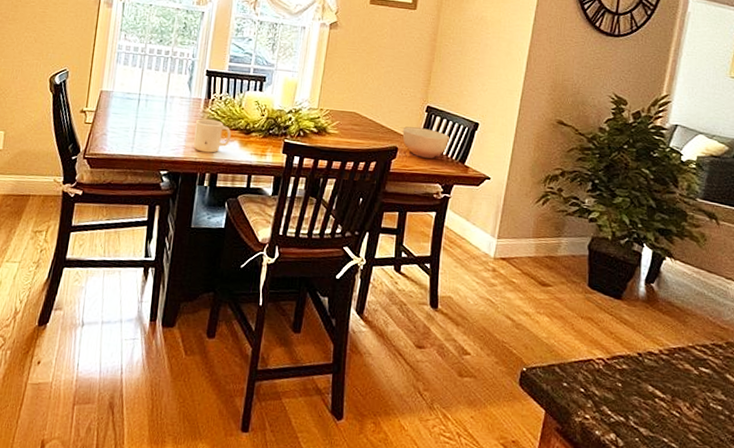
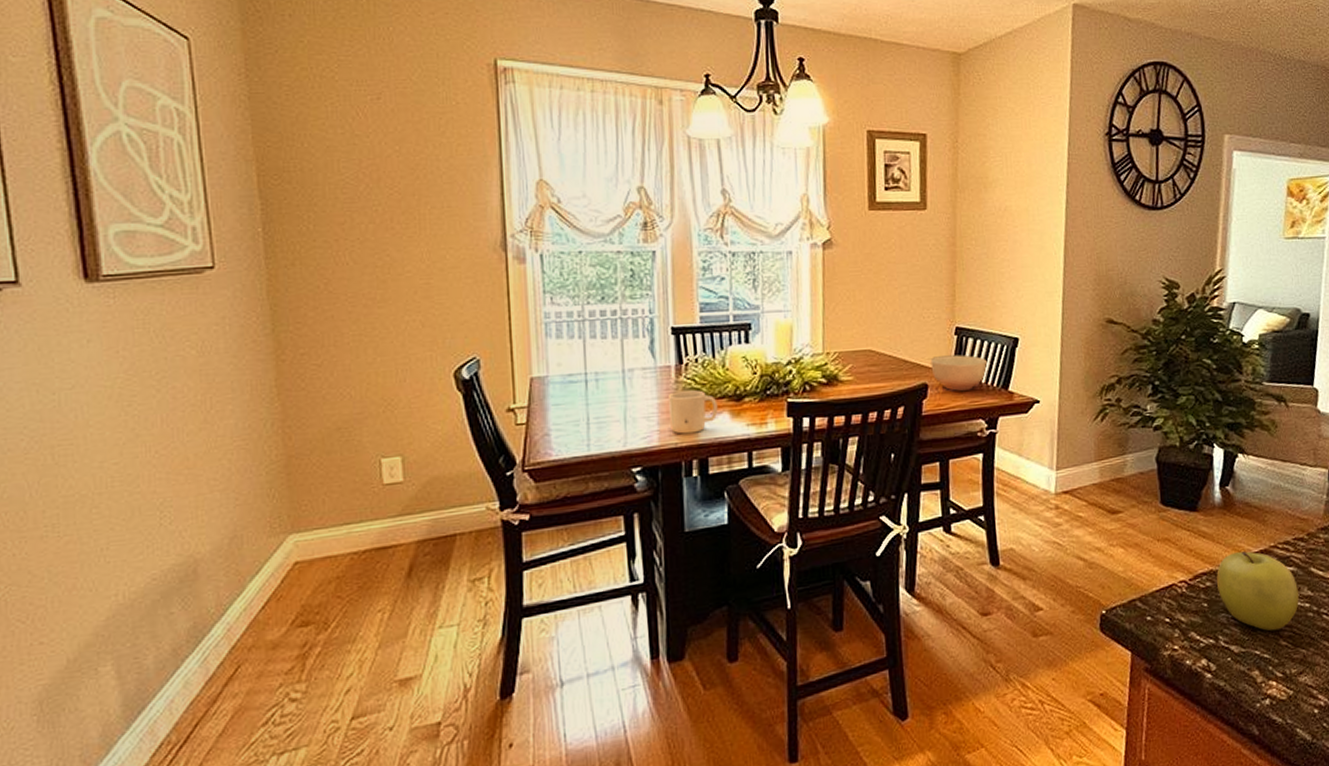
fruit: none [633,344,712,424] -> present [1216,551,1299,632]

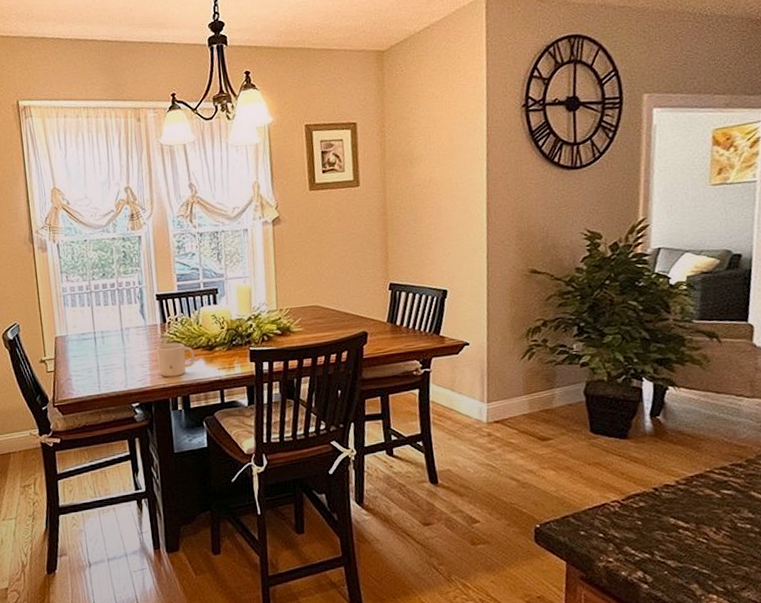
bowl: present [930,354,988,391] -> none [368,306,420,337]
fruit: present [1216,551,1299,632] -> none [650,475,739,549]

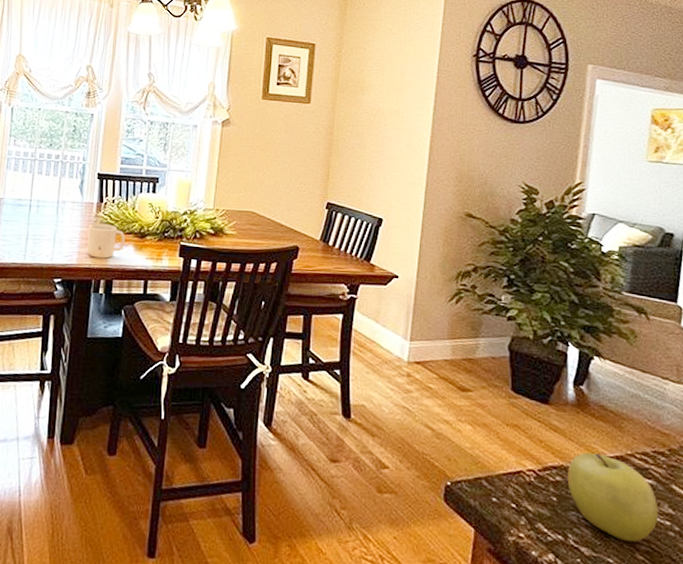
fruit: none [650,475,739,549] -> present [567,453,658,542]

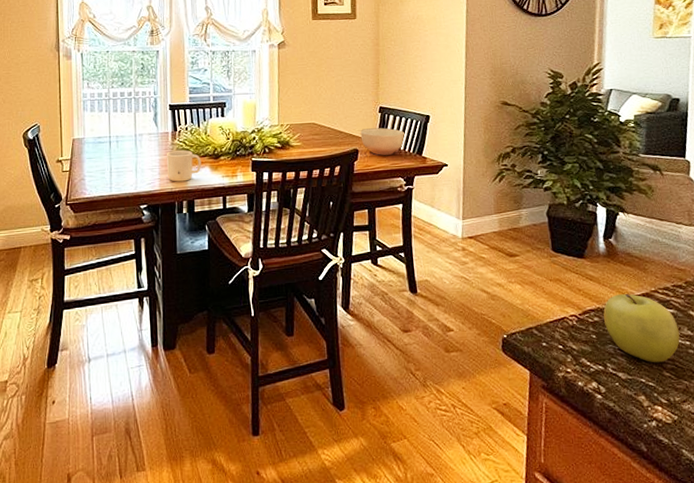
bowl: none [303,225,353,257] -> present [360,128,405,155]

